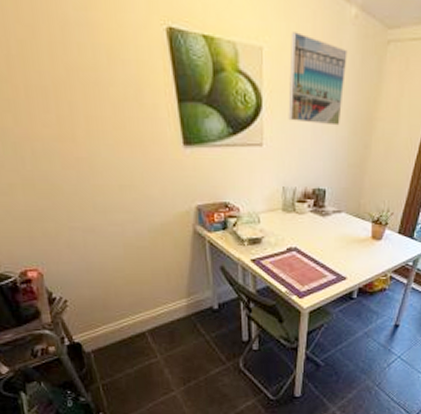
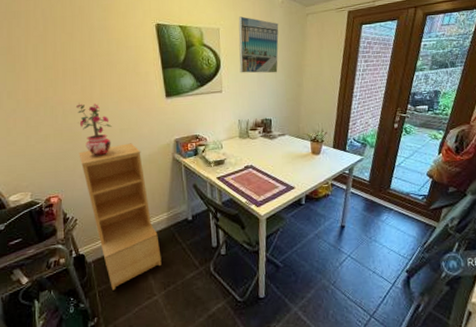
potted plant: none [50,141,108,222] -> present [75,103,112,157]
bookshelf: none [61,206,180,384] -> present [79,143,162,290]

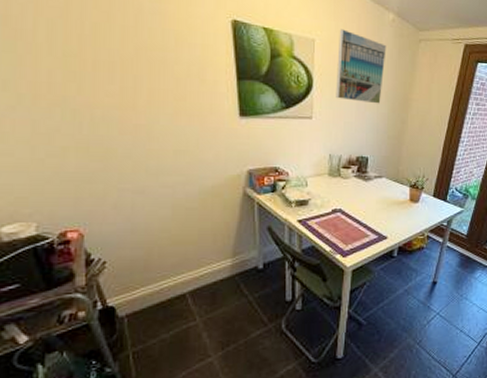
potted plant: present [75,103,112,157] -> none [110,109,163,184]
bookshelf: present [79,143,162,290] -> none [112,169,221,351]

